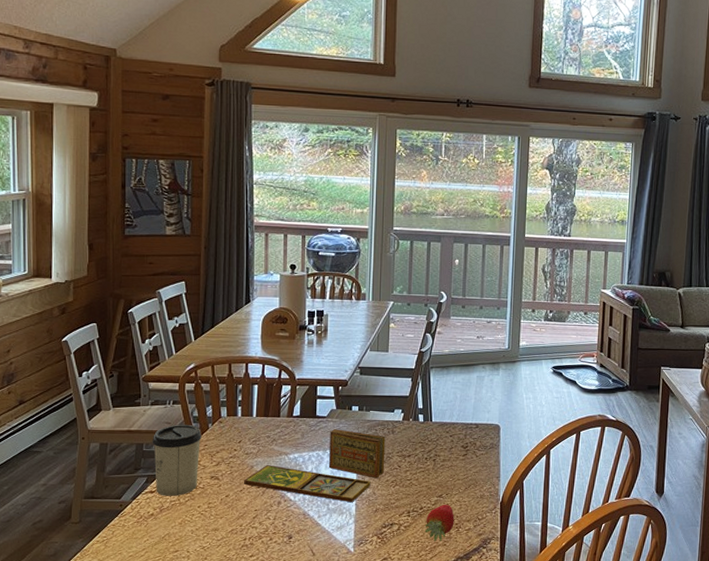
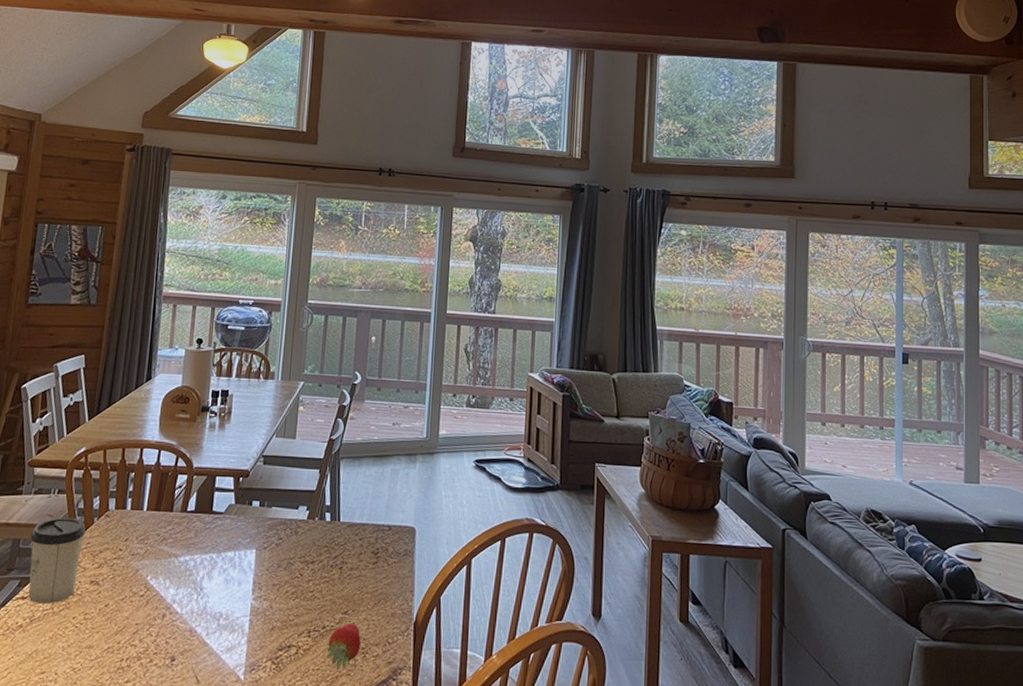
board game: present [243,429,386,503] -> none [125,527,288,618]

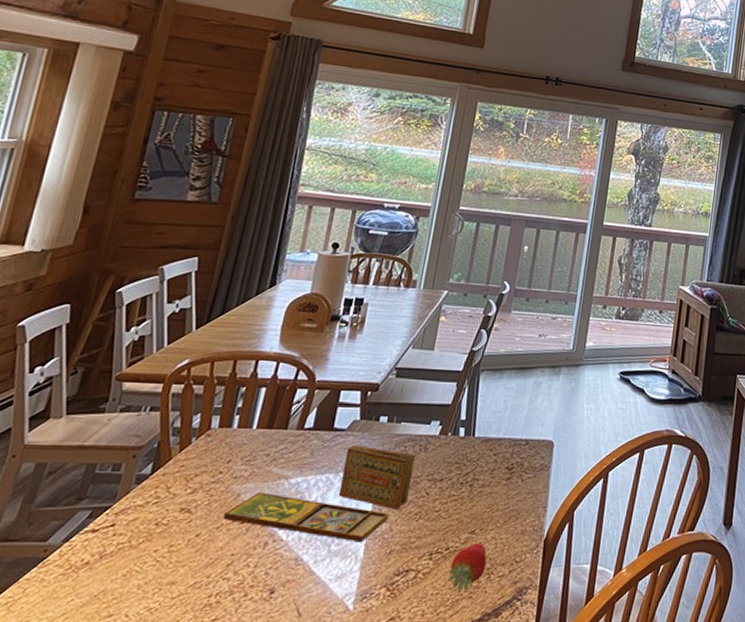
cup: present [28,517,86,604] -> none [100,437,180,537]
board game: none [125,527,288,618] -> present [222,445,416,543]

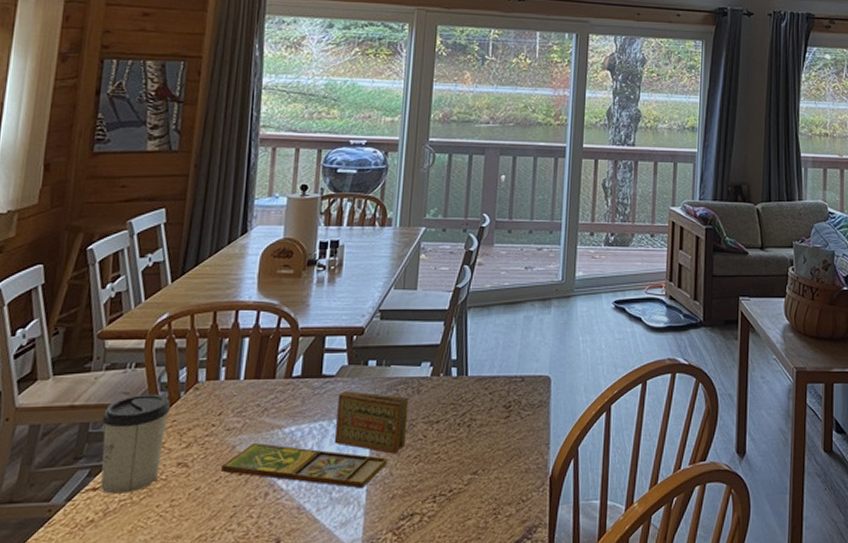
cup: none [100,437,180,537] -> present [100,393,170,494]
fruit: present [447,542,487,593] -> none [453,483,492,534]

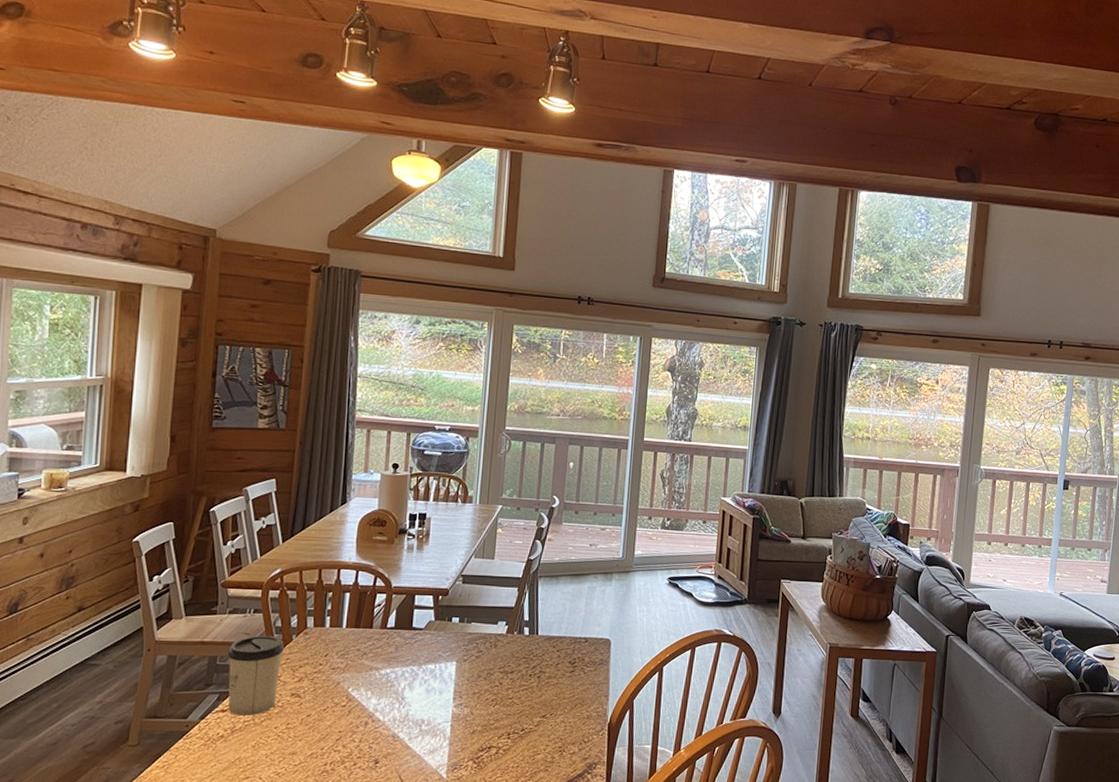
board game: present [220,391,409,489] -> none [327,642,487,724]

